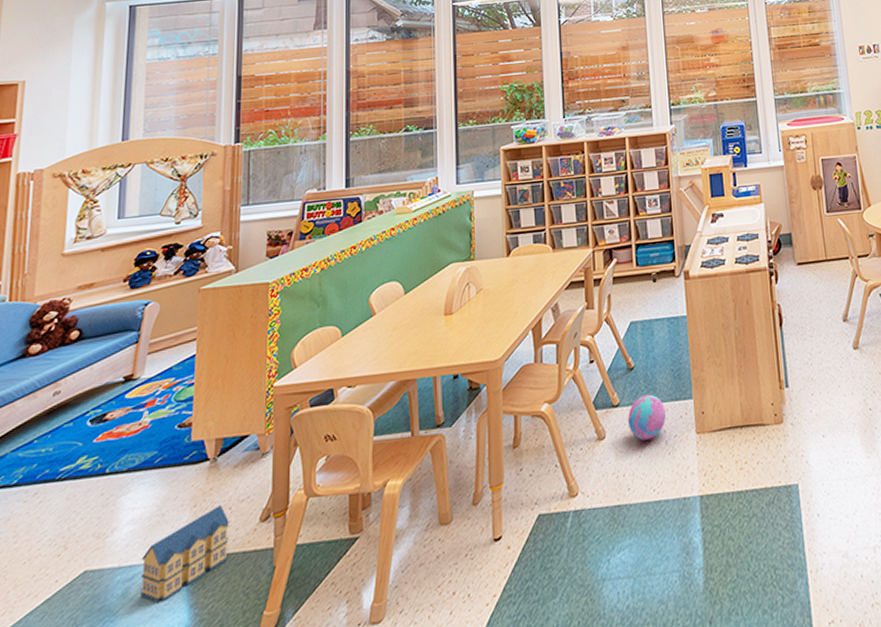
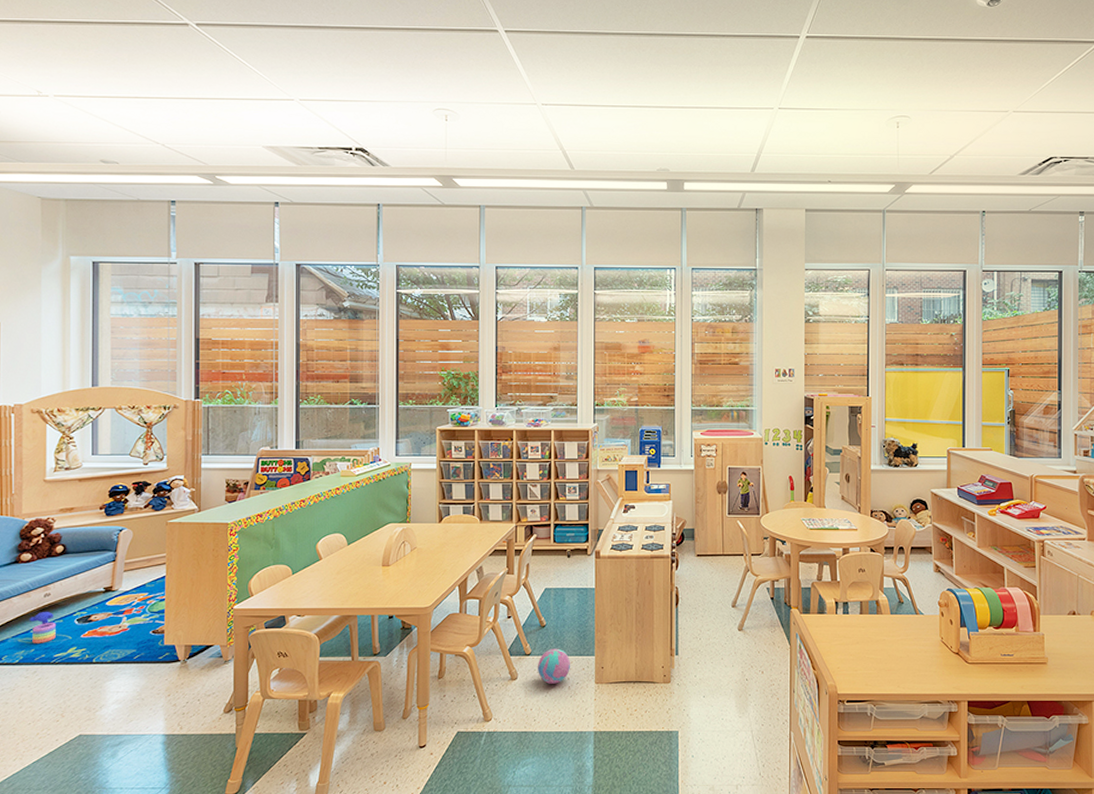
stacking toy: none [33,414,65,457] -> present [29,612,56,643]
toy house: present [139,505,229,603] -> none [126,697,198,765]

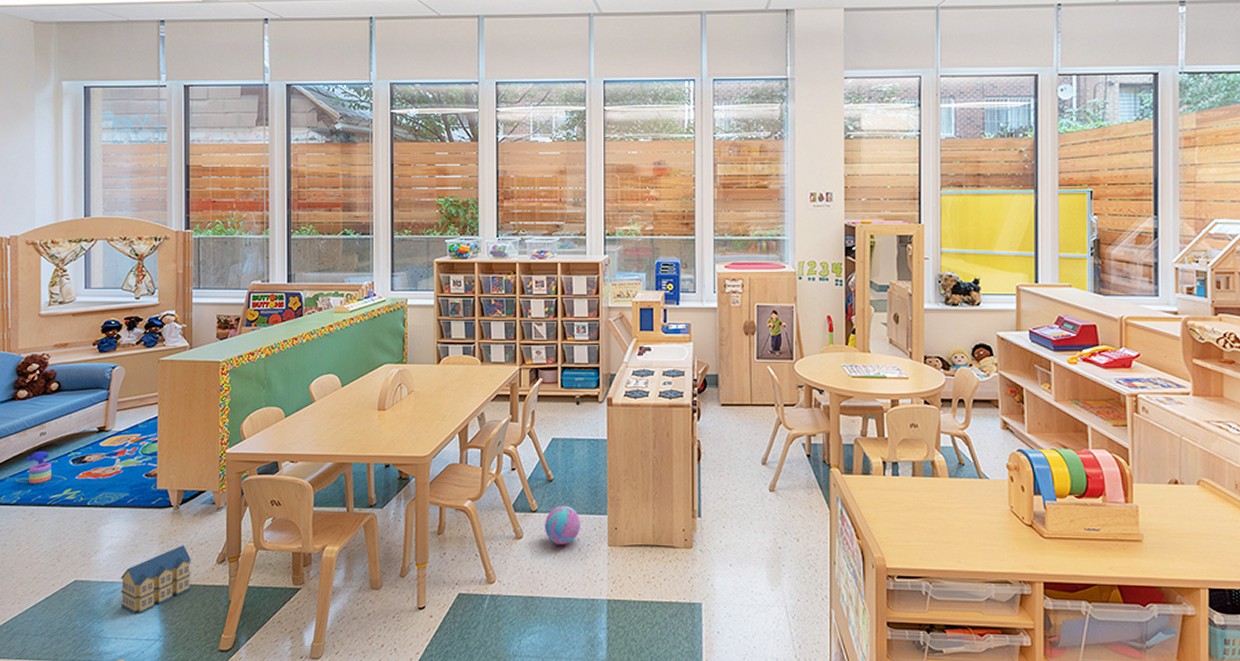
toy house: none [126,697,198,765] -> present [120,545,191,614]

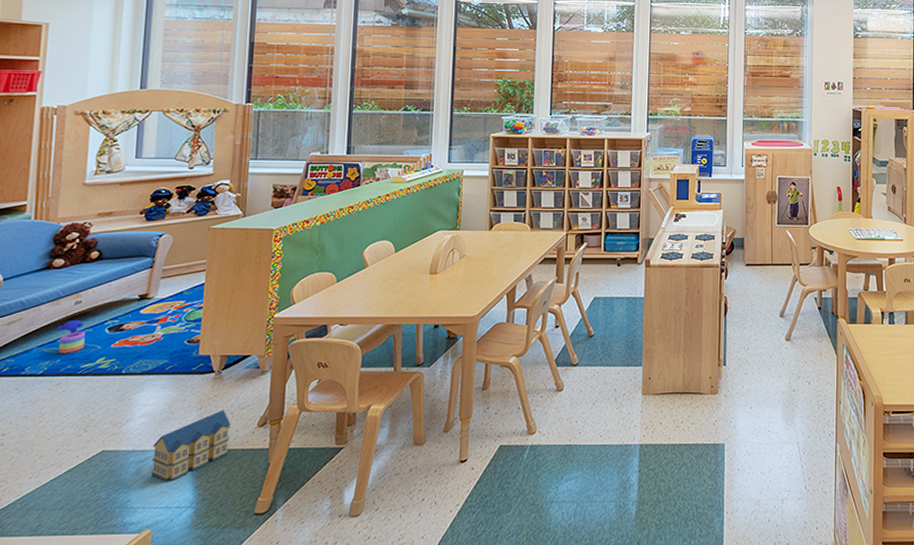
decorative ball: present [545,505,580,545] -> none [584,359,617,395]

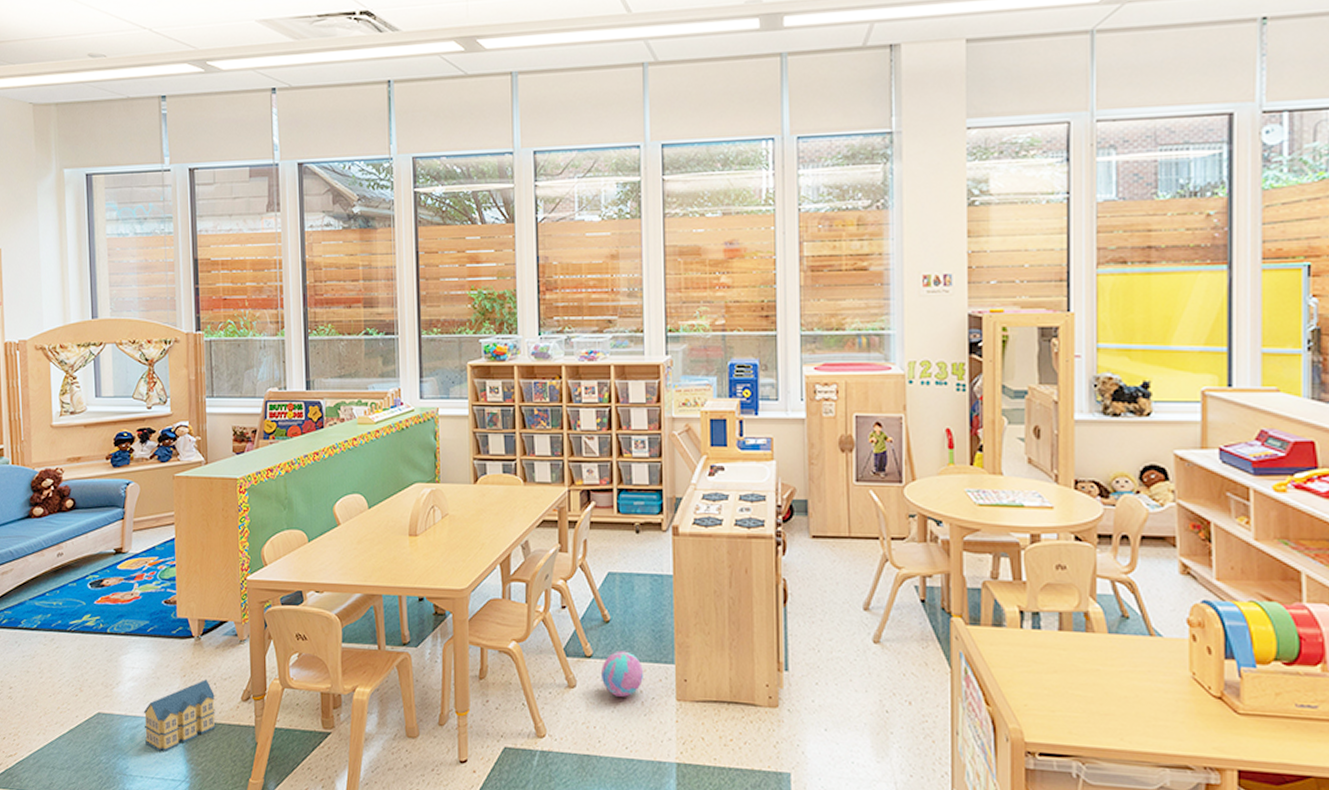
stacking toy: present [57,320,85,353] -> none [44,573,70,608]
decorative ball: none [584,359,617,395] -> present [601,650,643,697]

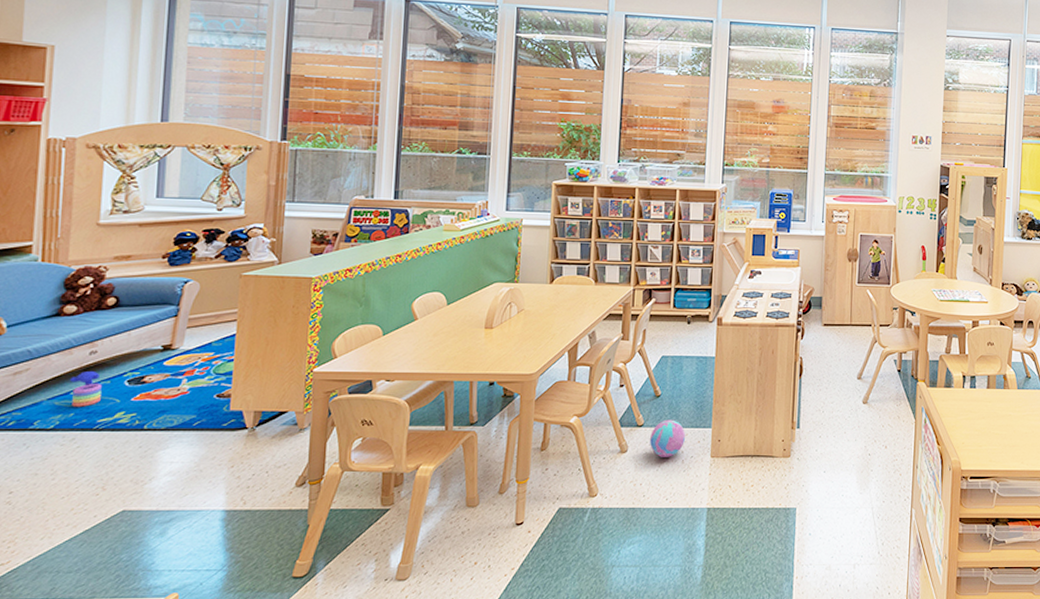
stacking toy: none [44,573,70,608] -> present [69,372,102,407]
toy house: present [143,679,216,752] -> none [177,469,266,544]

